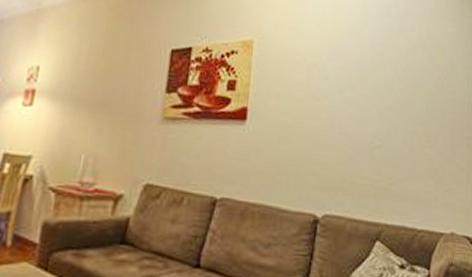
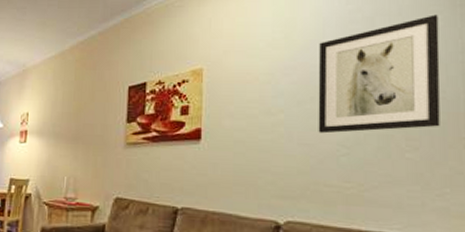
wall art: none [356,21,453,126] -> present [318,14,440,134]

